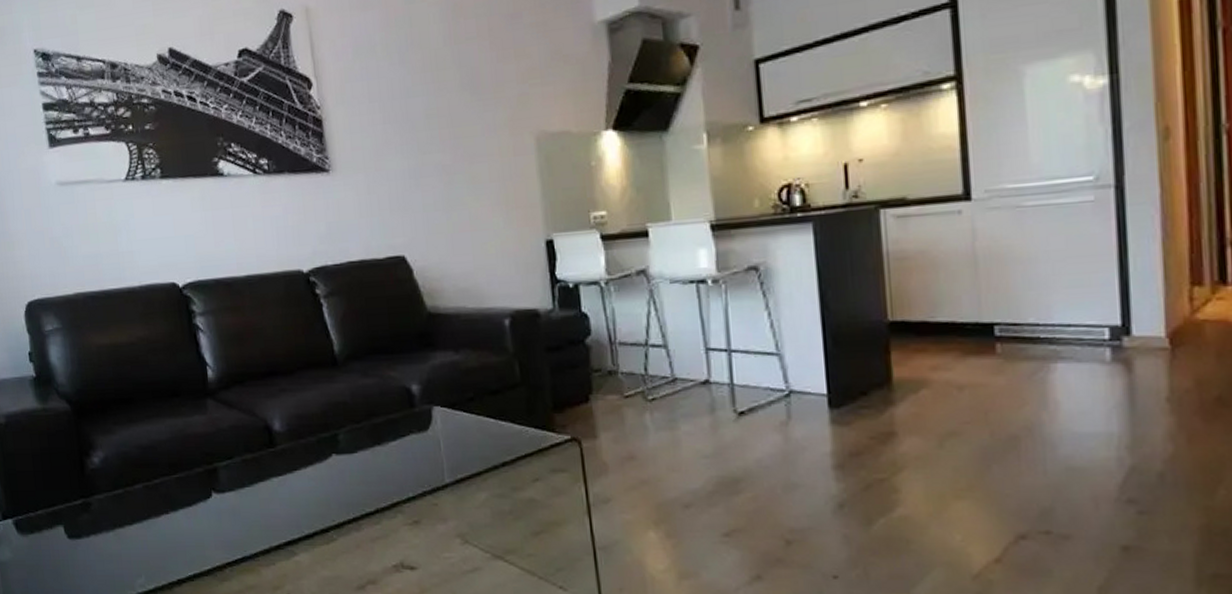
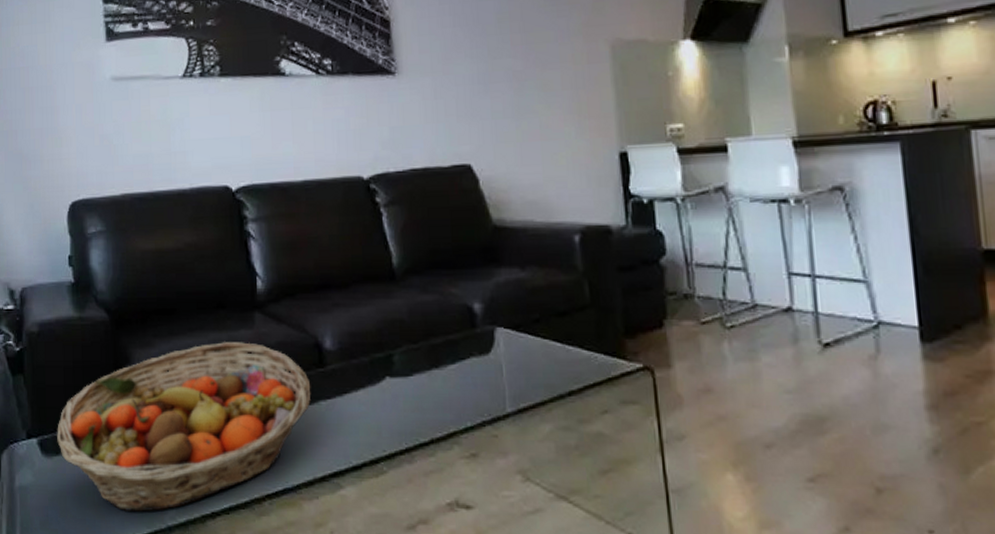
fruit basket: none [30,427,264,581] -> present [57,342,311,512]

